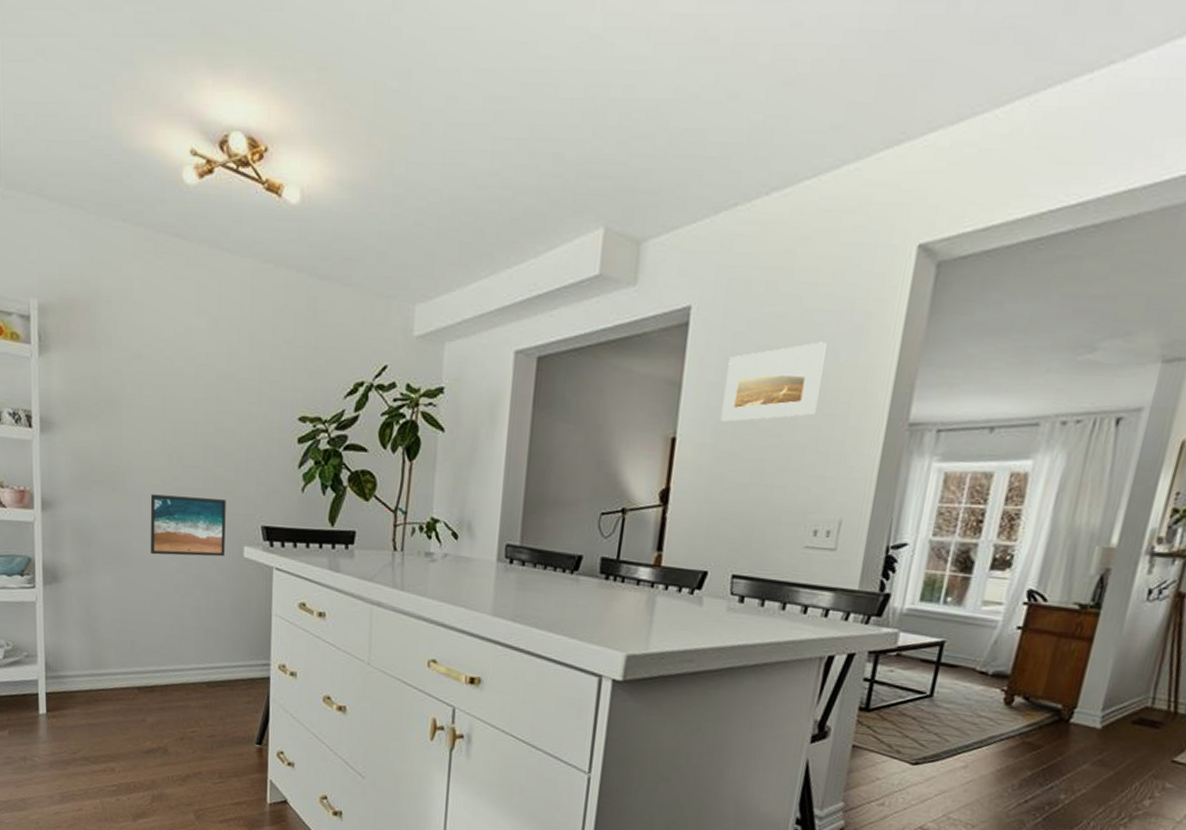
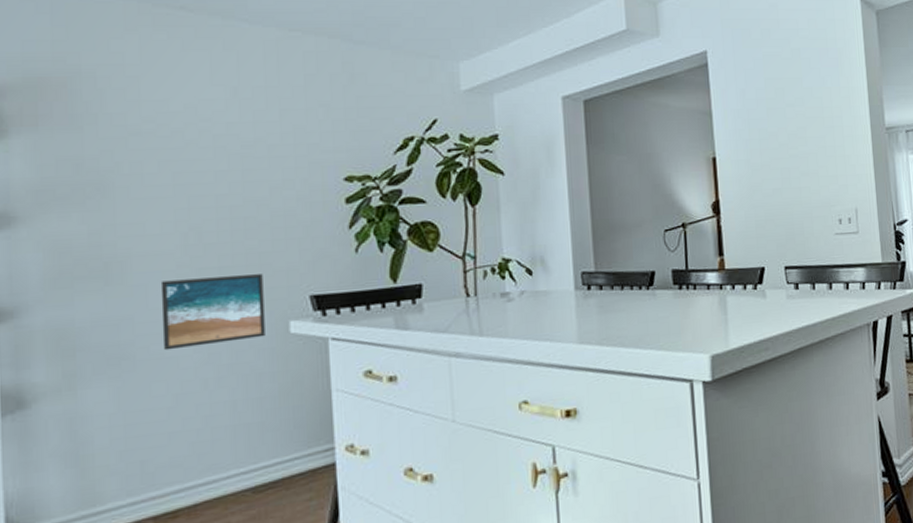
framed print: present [720,342,827,423] -> none [745,72,819,141]

